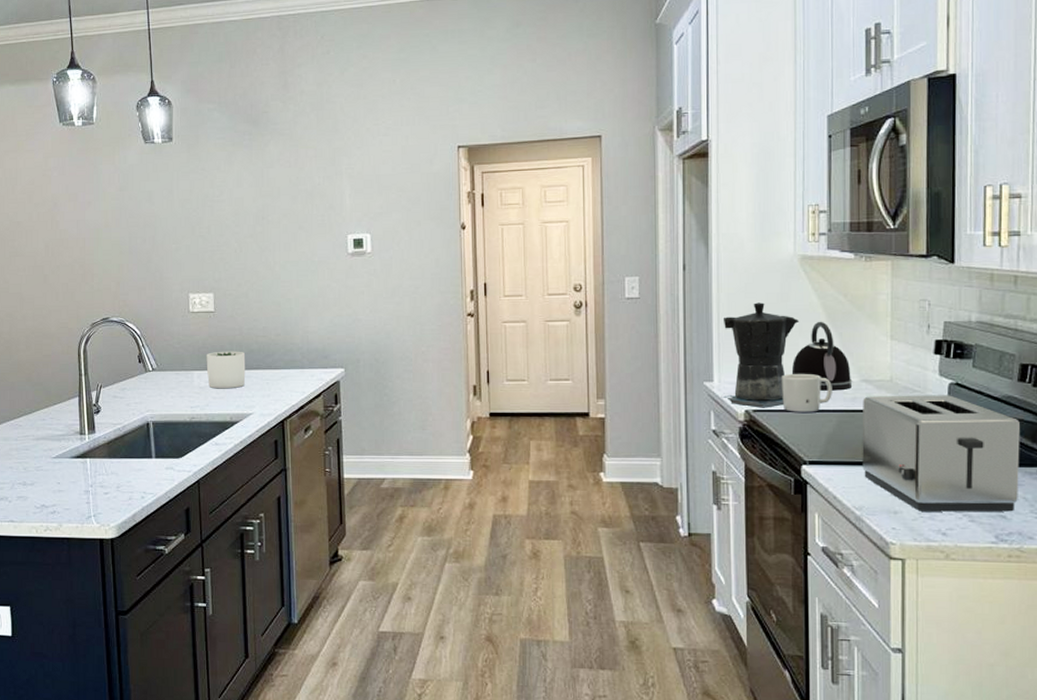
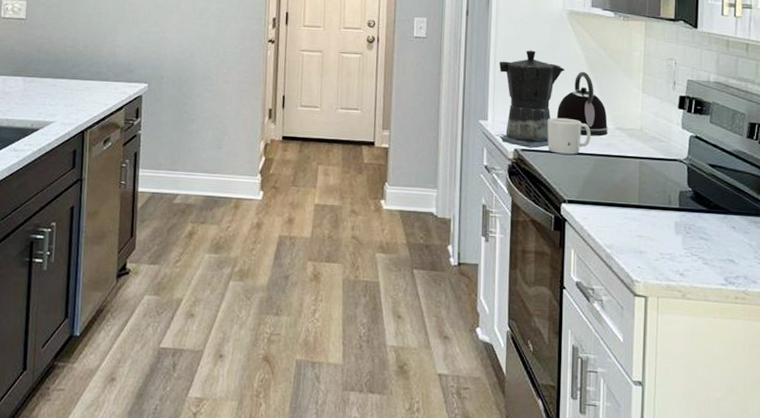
planter: present [206,351,246,389] -> none [12,58,52,96]
toaster: present [862,395,1020,512] -> none [614,143,748,257]

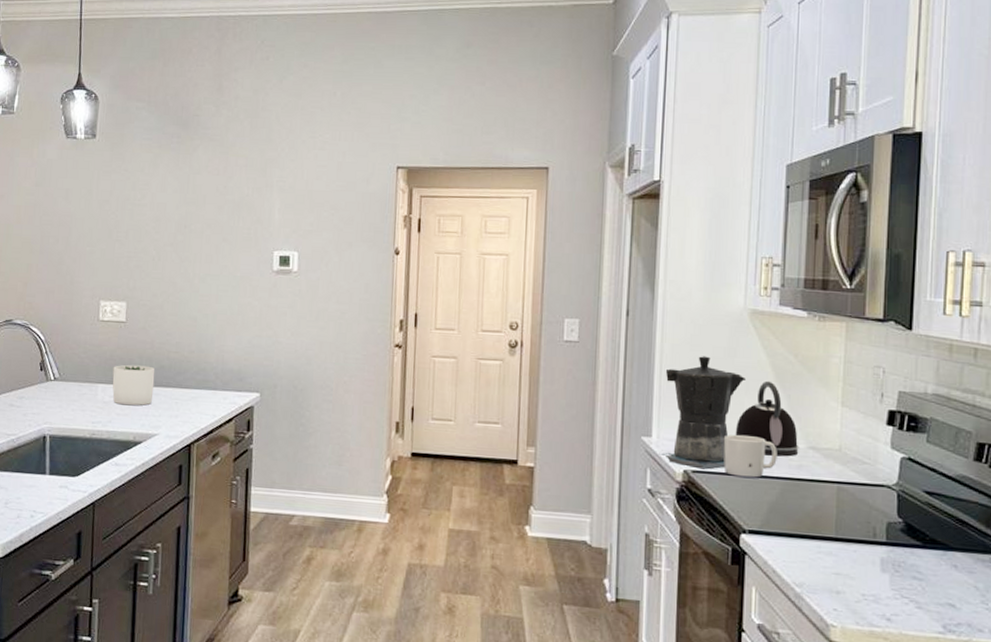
planter: none [12,58,52,96] -> present [112,364,155,406]

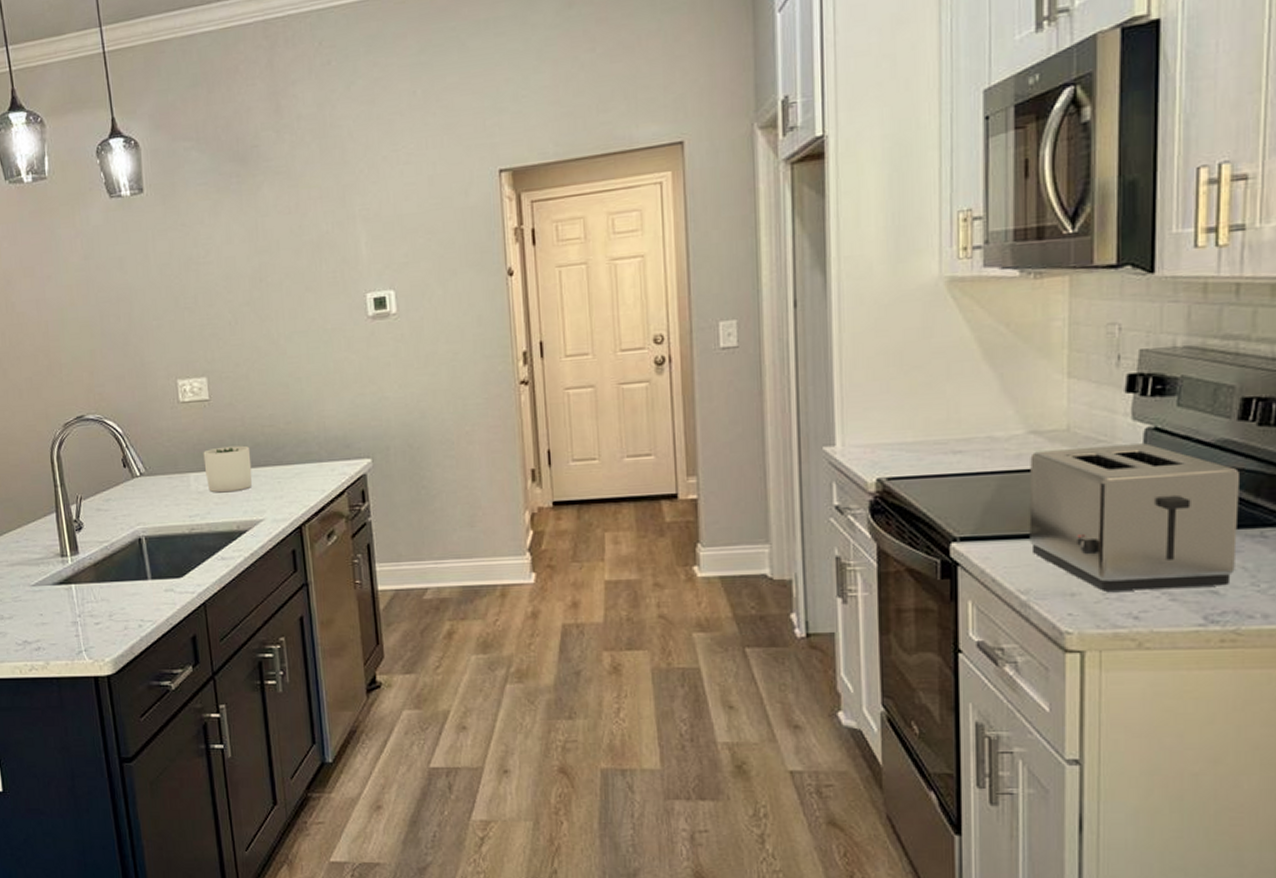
coffee maker: present [659,356,747,470] -> none [845,341,948,475]
mug: present [723,434,777,479] -> none [922,427,990,479]
kettle: present [735,380,799,457] -> none [936,360,1017,449]
toaster: none [805,465,974,601] -> present [1029,443,1239,591]

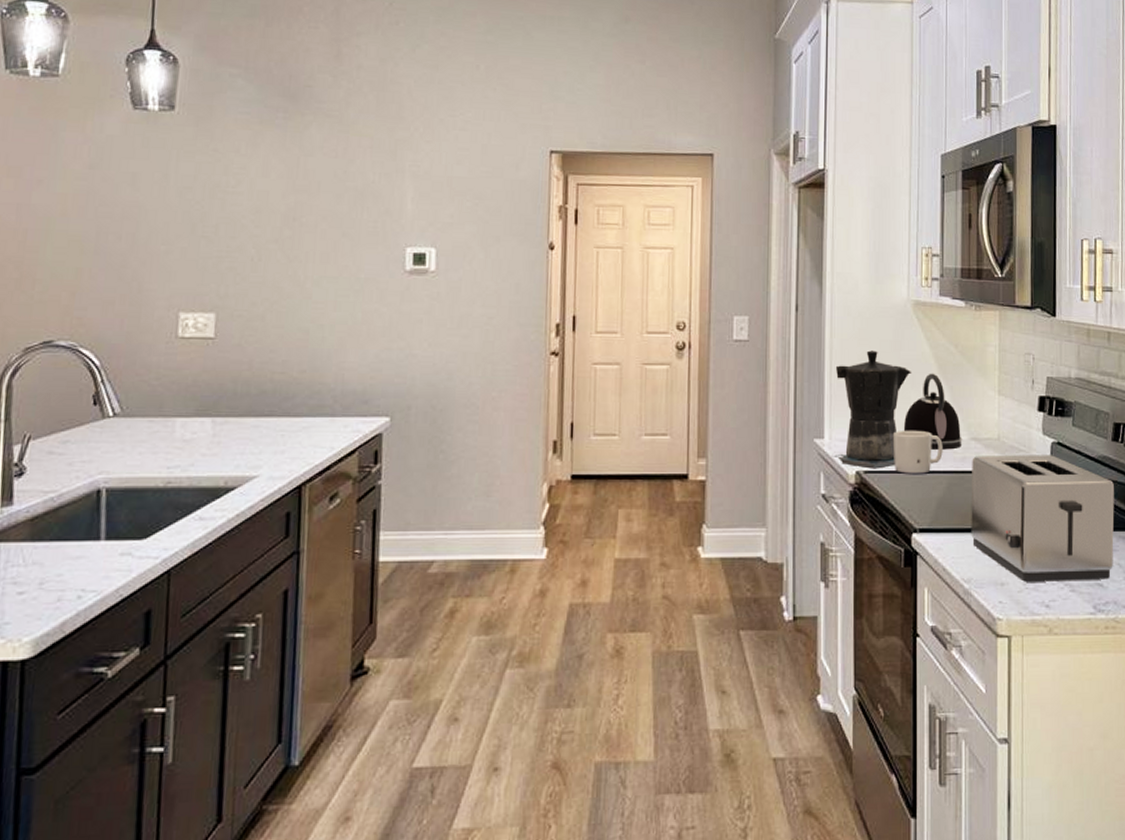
planter: present [203,445,252,493] -> none [195,391,254,443]
coffee maker: none [845,341,948,475] -> present [831,350,912,469]
mug: none [922,427,990,479] -> present [892,430,943,475]
kettle: none [936,360,1017,449] -> present [903,373,962,450]

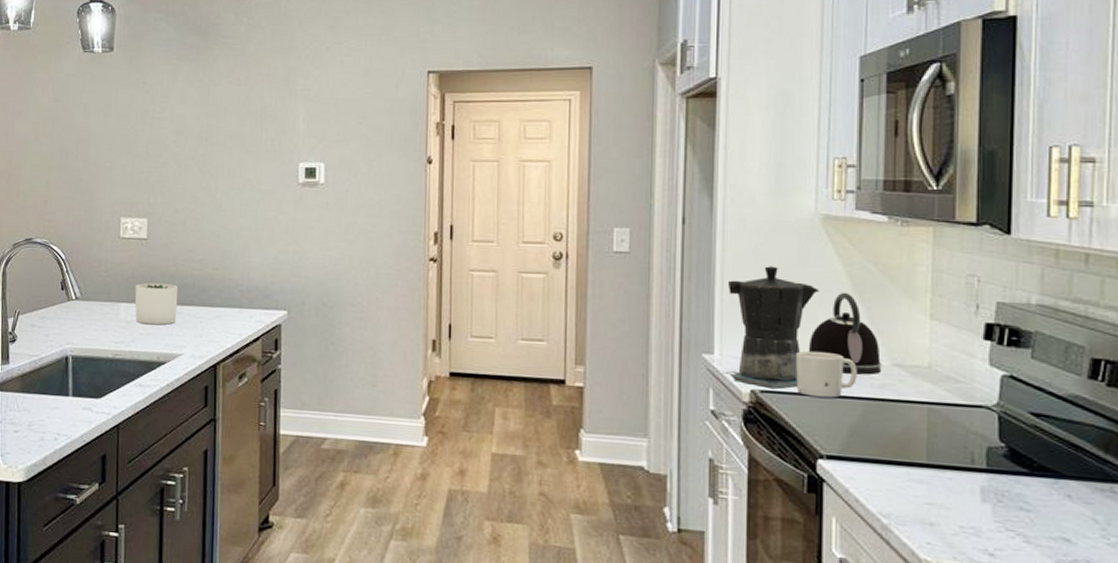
planter: none [195,391,254,443] -> present [134,282,178,325]
toaster: present [971,455,1115,582] -> none [892,383,1089,535]

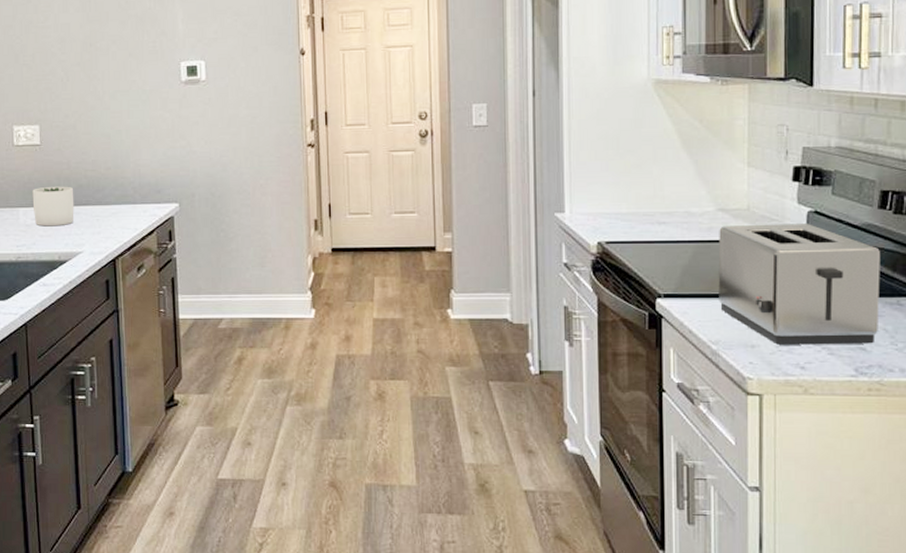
coffee maker: present [722,266,820,389] -> none [572,129,654,240]
mug: present [795,350,857,399] -> none [634,202,688,245]
kettle: present [808,292,882,375] -> none [645,148,709,221]
toaster: none [892,383,1089,535] -> present [718,224,880,345]

